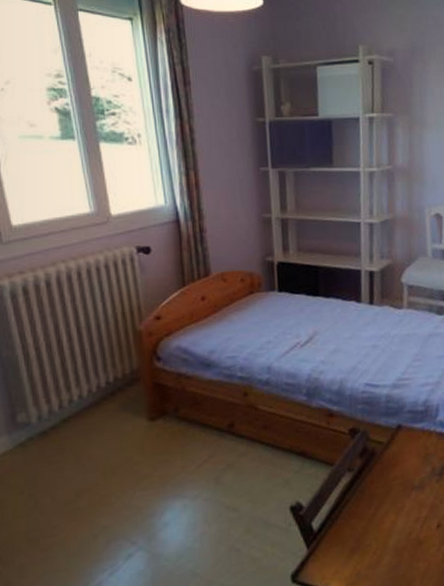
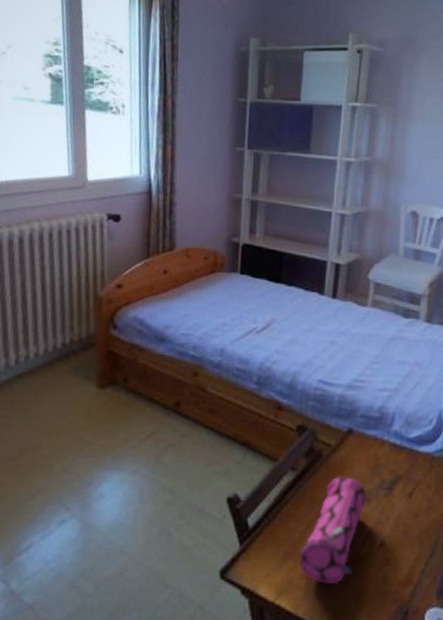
pencil case: none [363,469,421,572] -> present [298,476,366,585]

